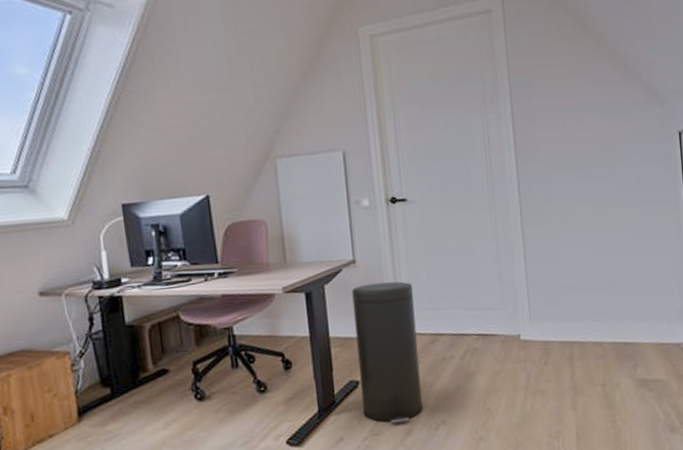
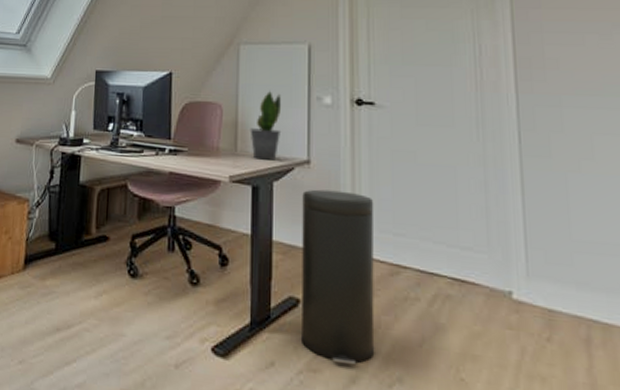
potted plant: none [296,200,327,268] -> present [250,90,282,160]

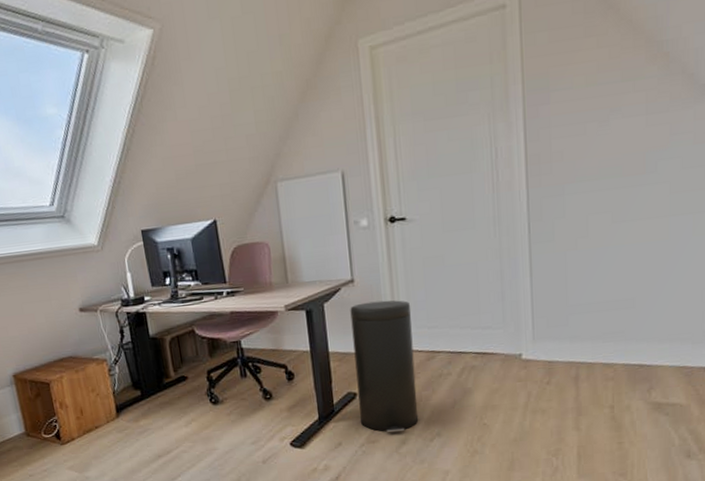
potted plant: present [250,90,282,160] -> none [297,222,326,287]

